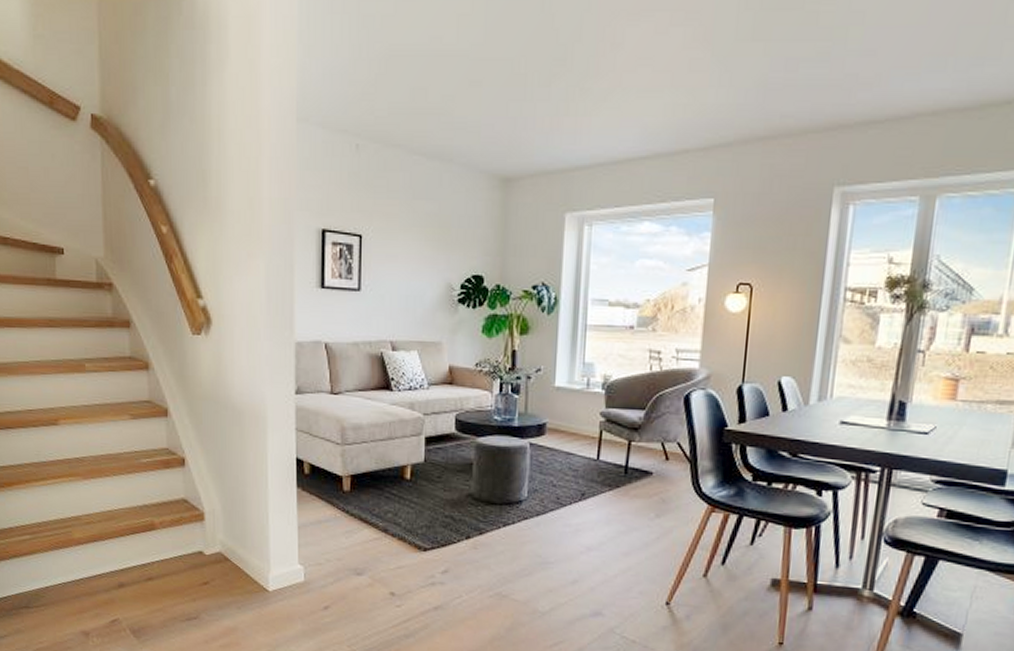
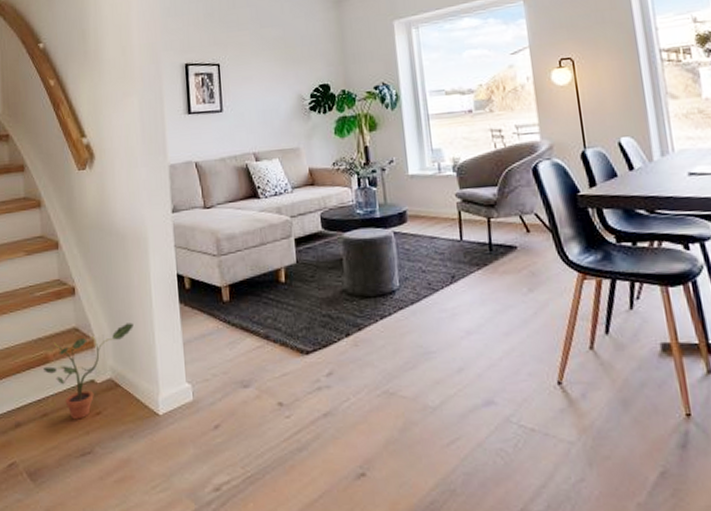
potted plant: none [149,500,247,587] -> present [43,322,134,420]

